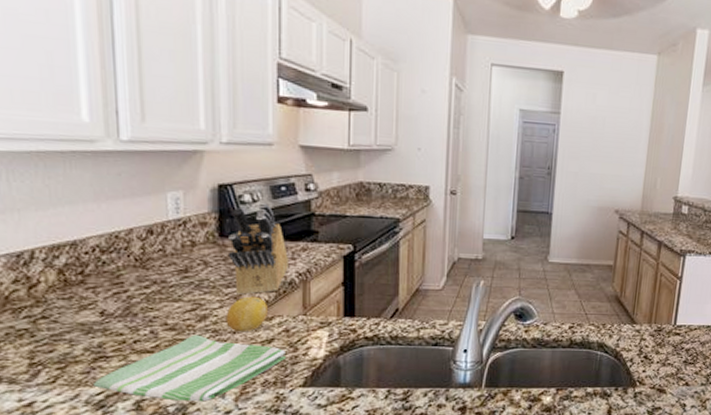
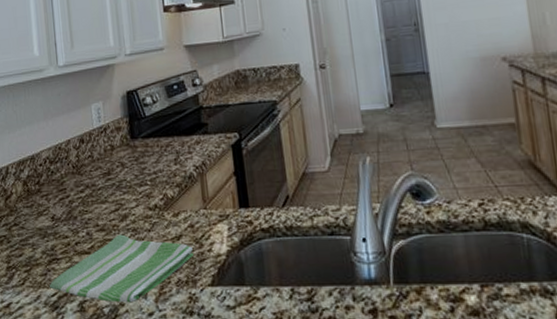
fruit: present [225,296,268,333] -> none [141,193,174,230]
knife block: present [227,203,288,295] -> none [138,103,187,192]

